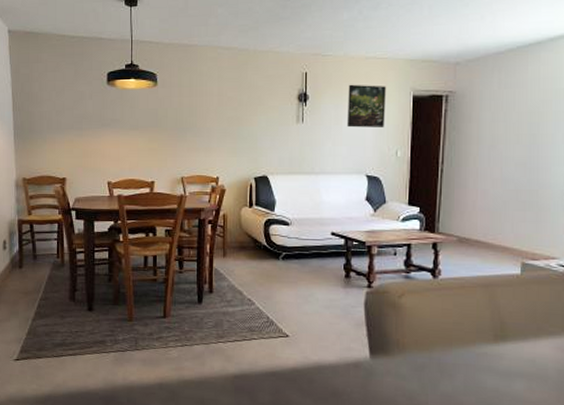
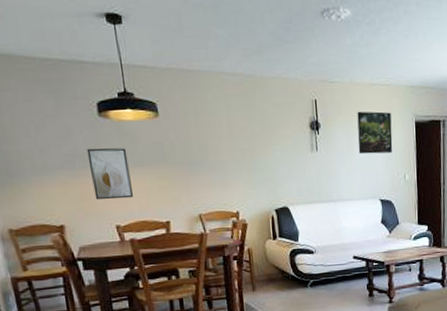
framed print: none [93,112,127,158] -> present [86,148,134,200]

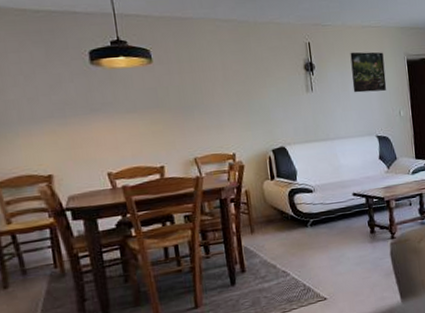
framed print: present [86,148,134,200] -> none [77,94,127,148]

